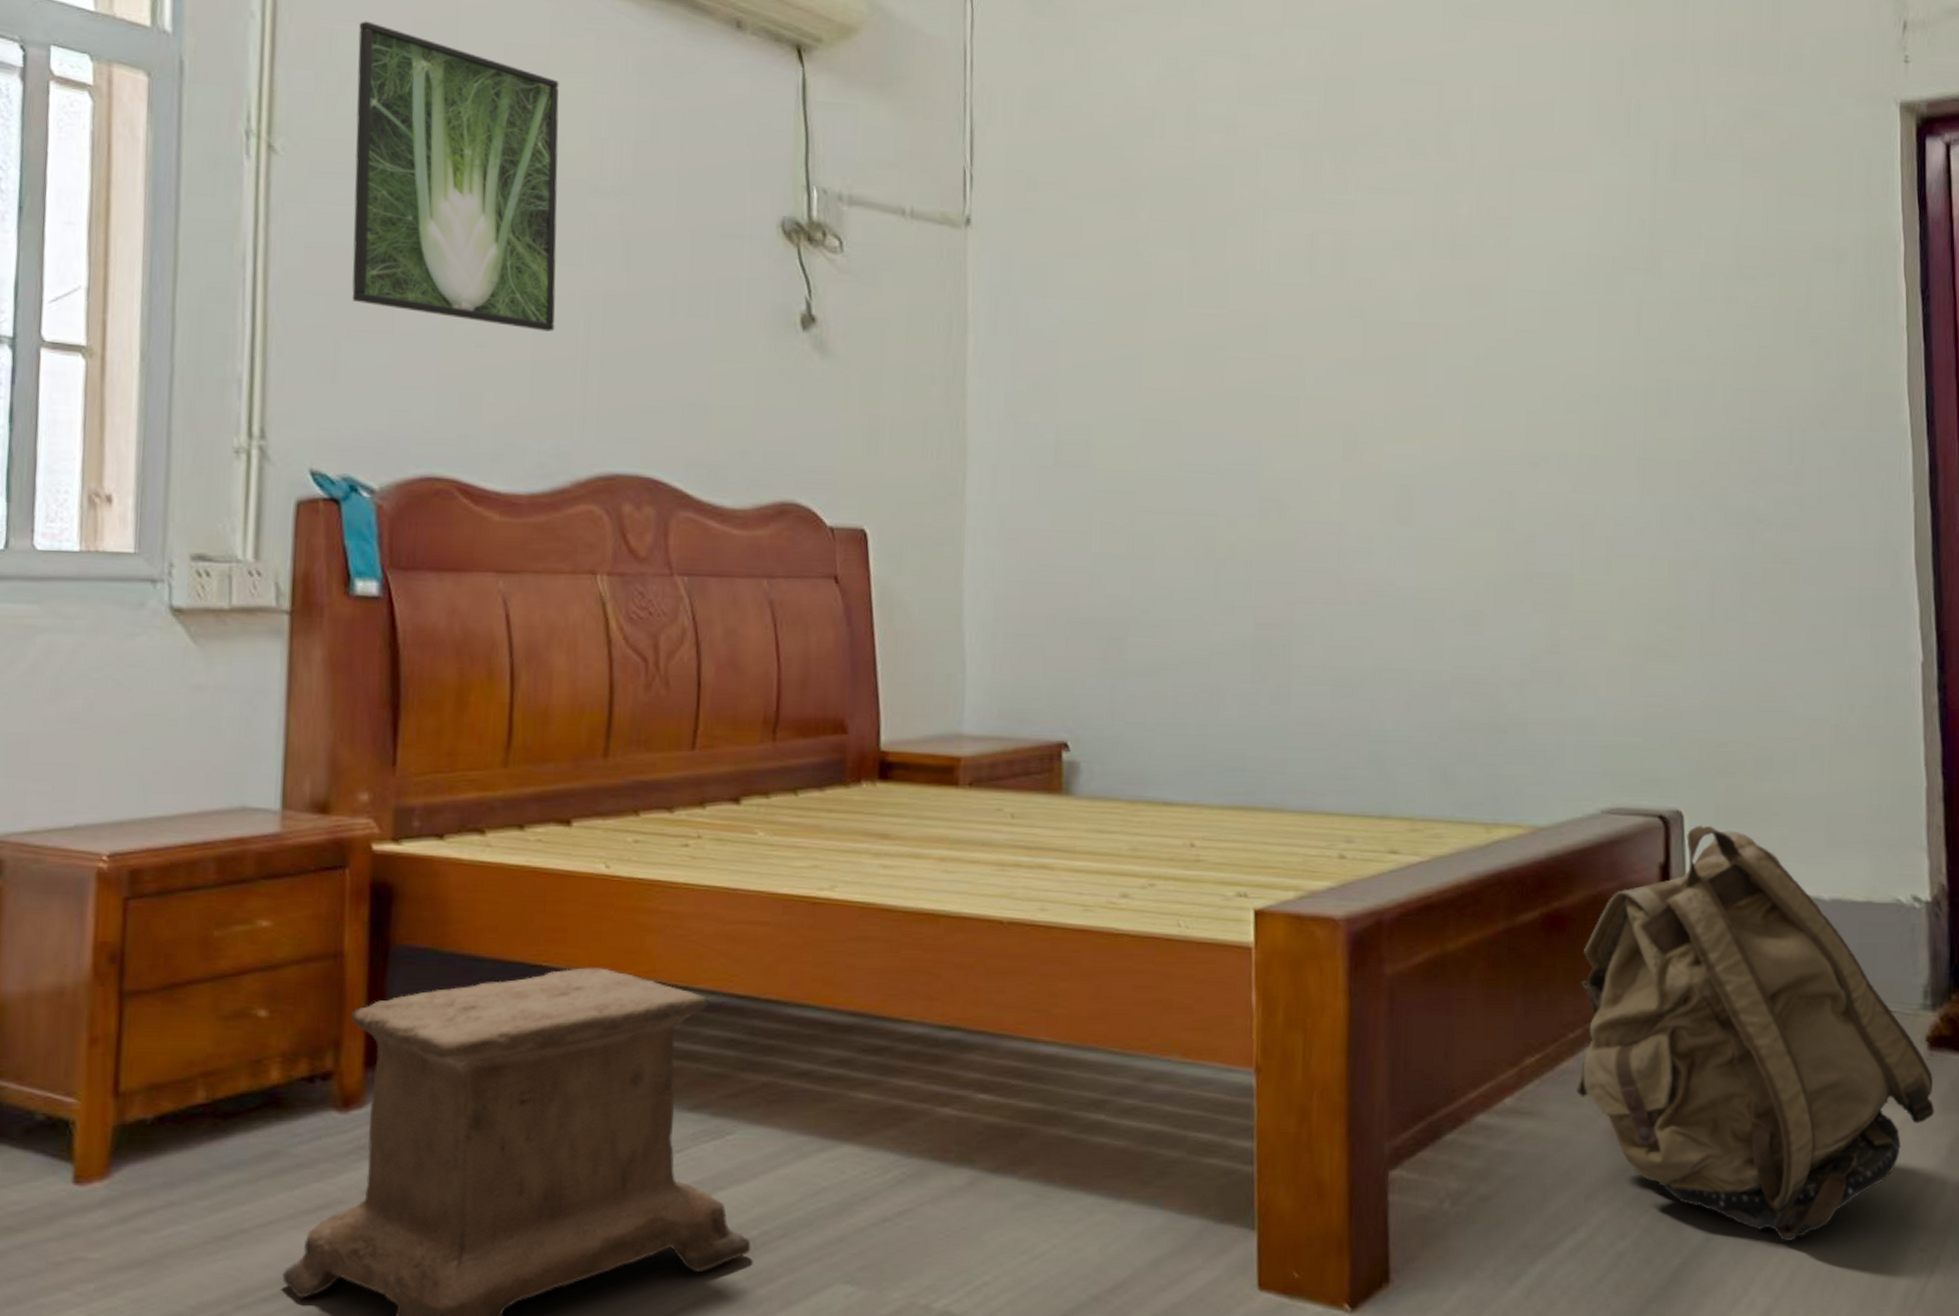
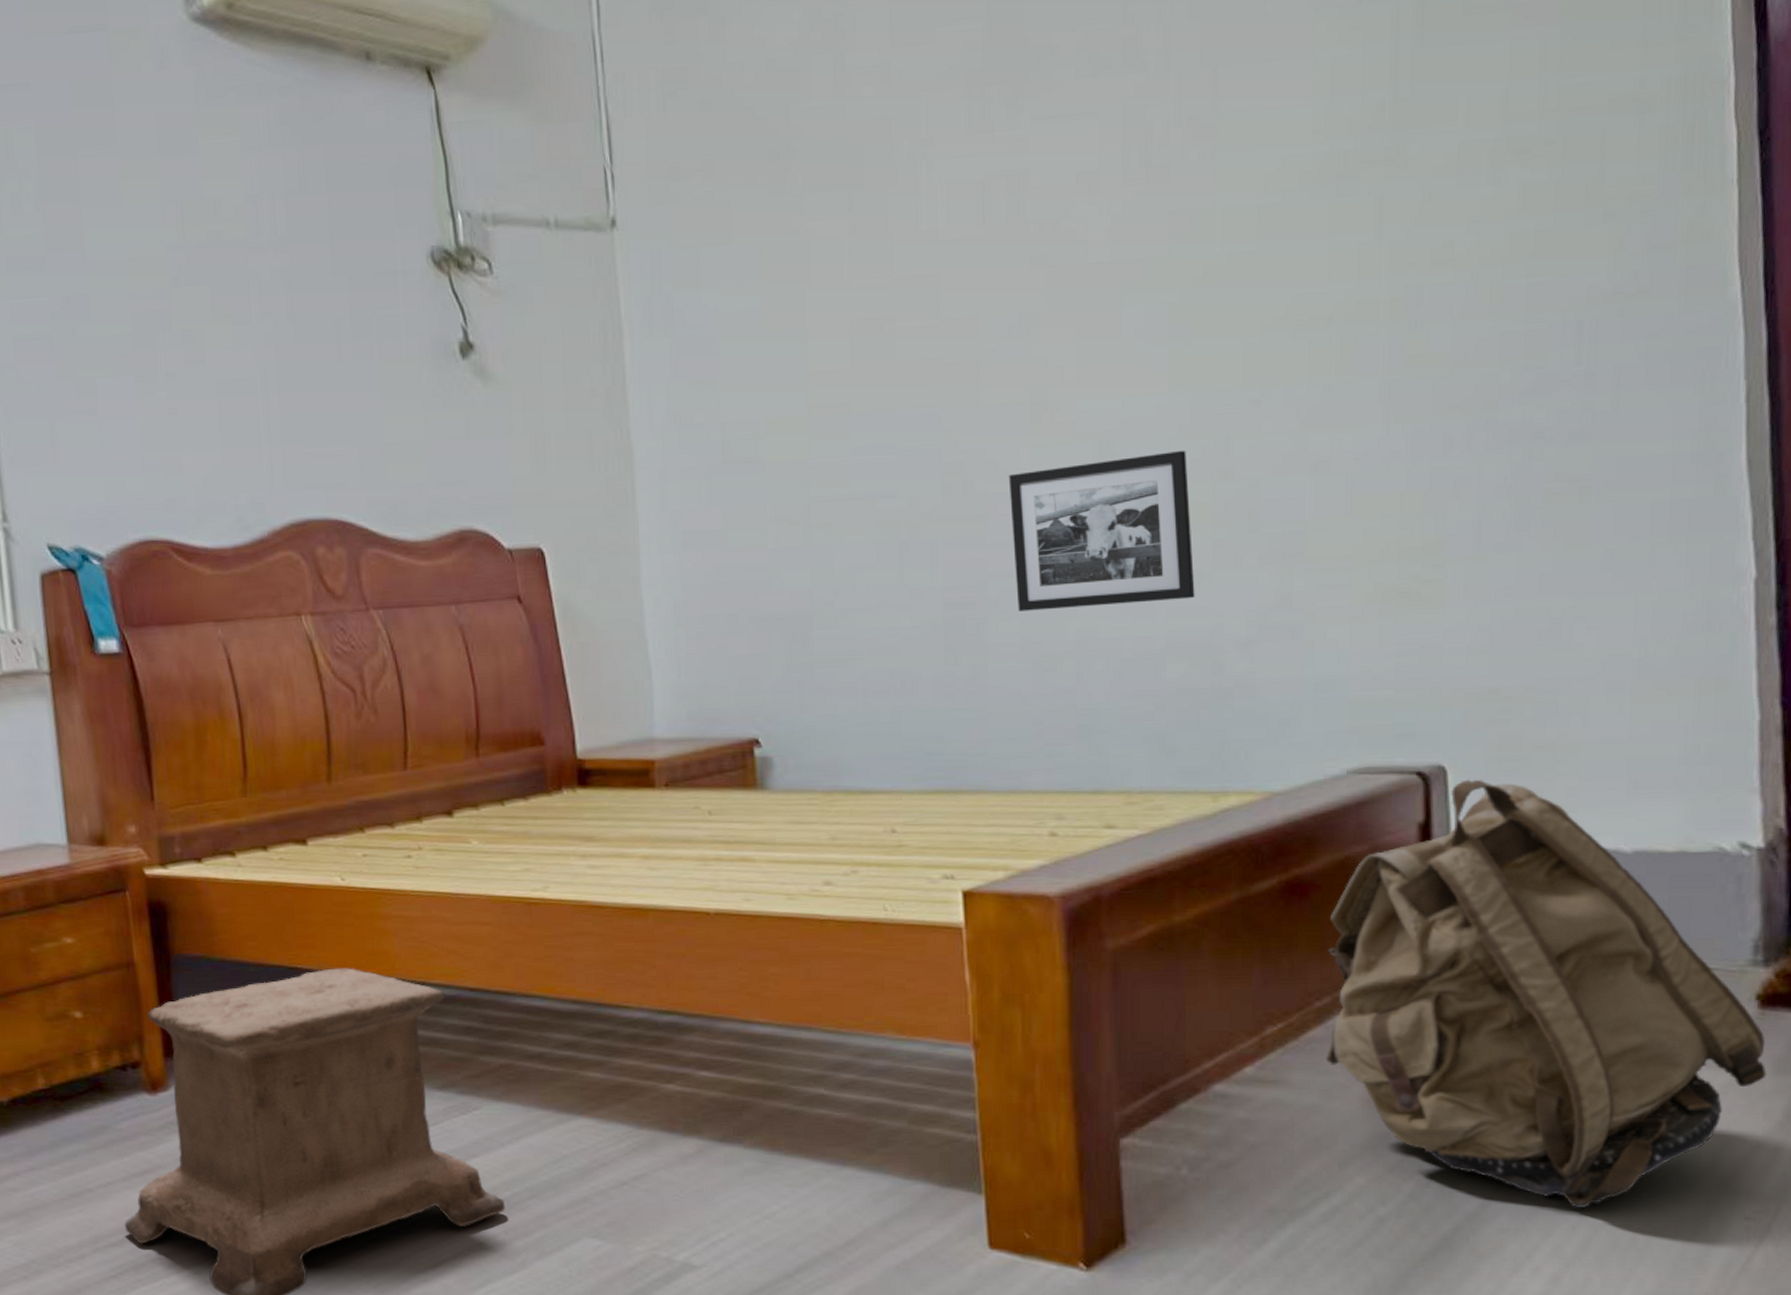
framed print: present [352,21,559,332] -> none [28,116,236,392]
picture frame: none [1319,500,1478,638] -> present [1008,450,1195,612]

